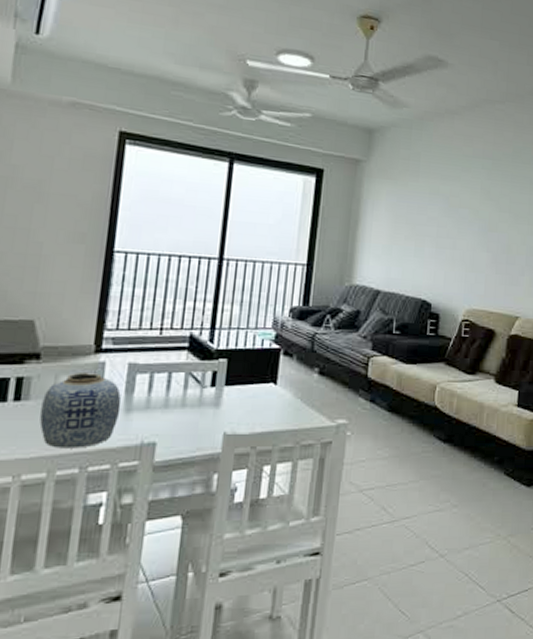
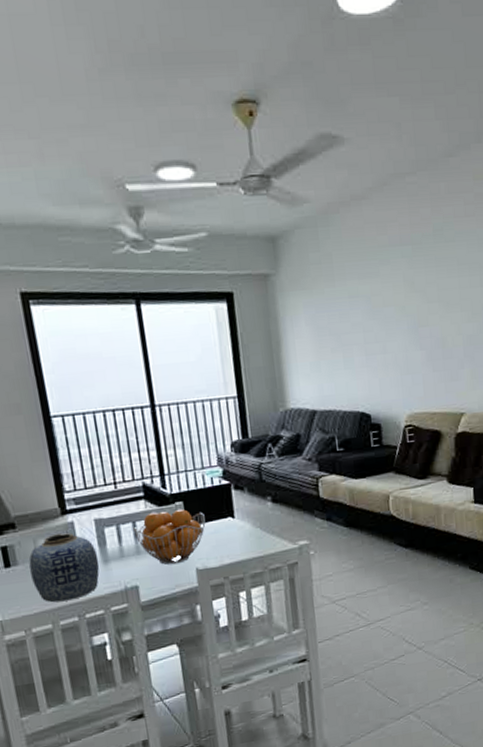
fruit basket: none [167,365,246,425] -> present [133,508,206,565]

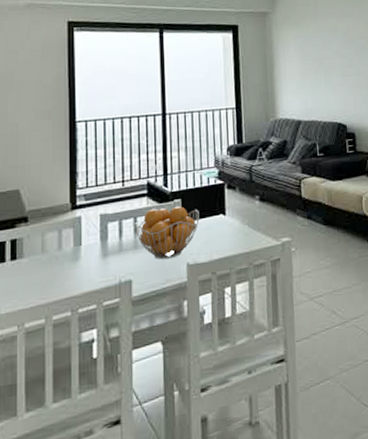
vase: present [29,532,100,603] -> none [34,227,99,297]

